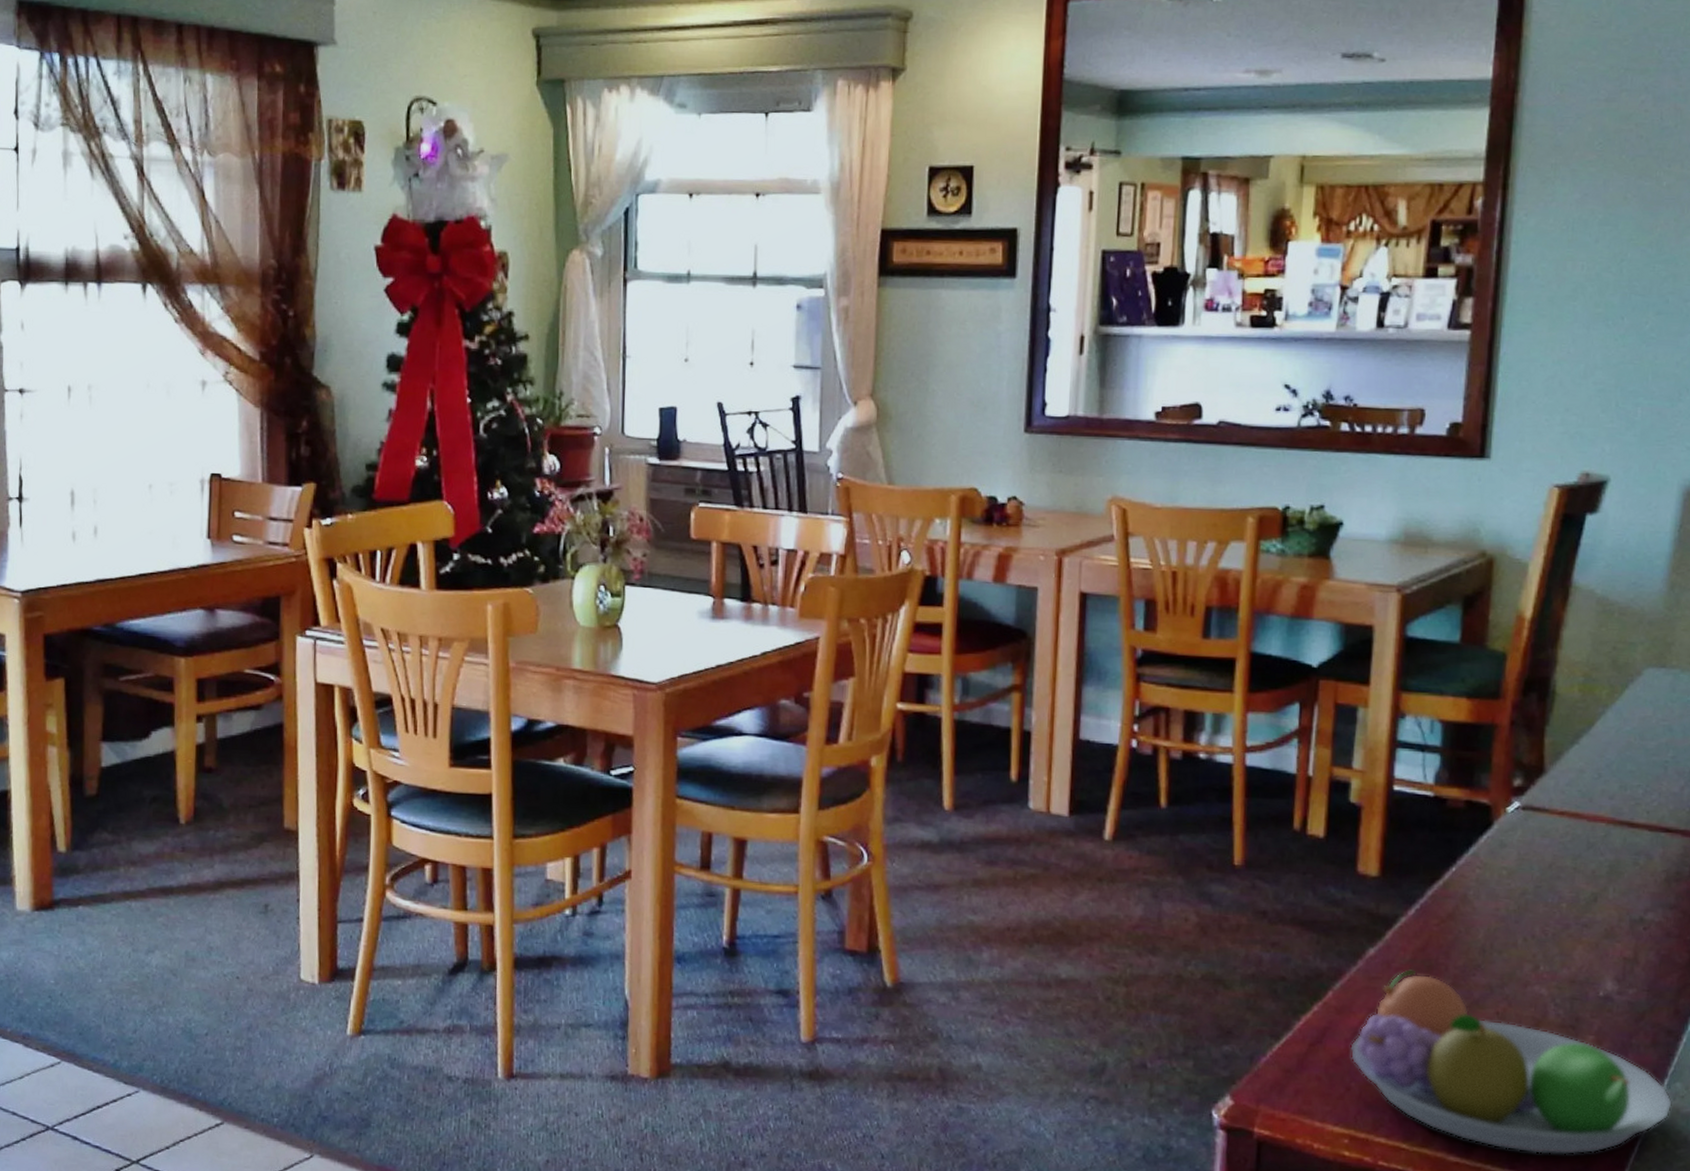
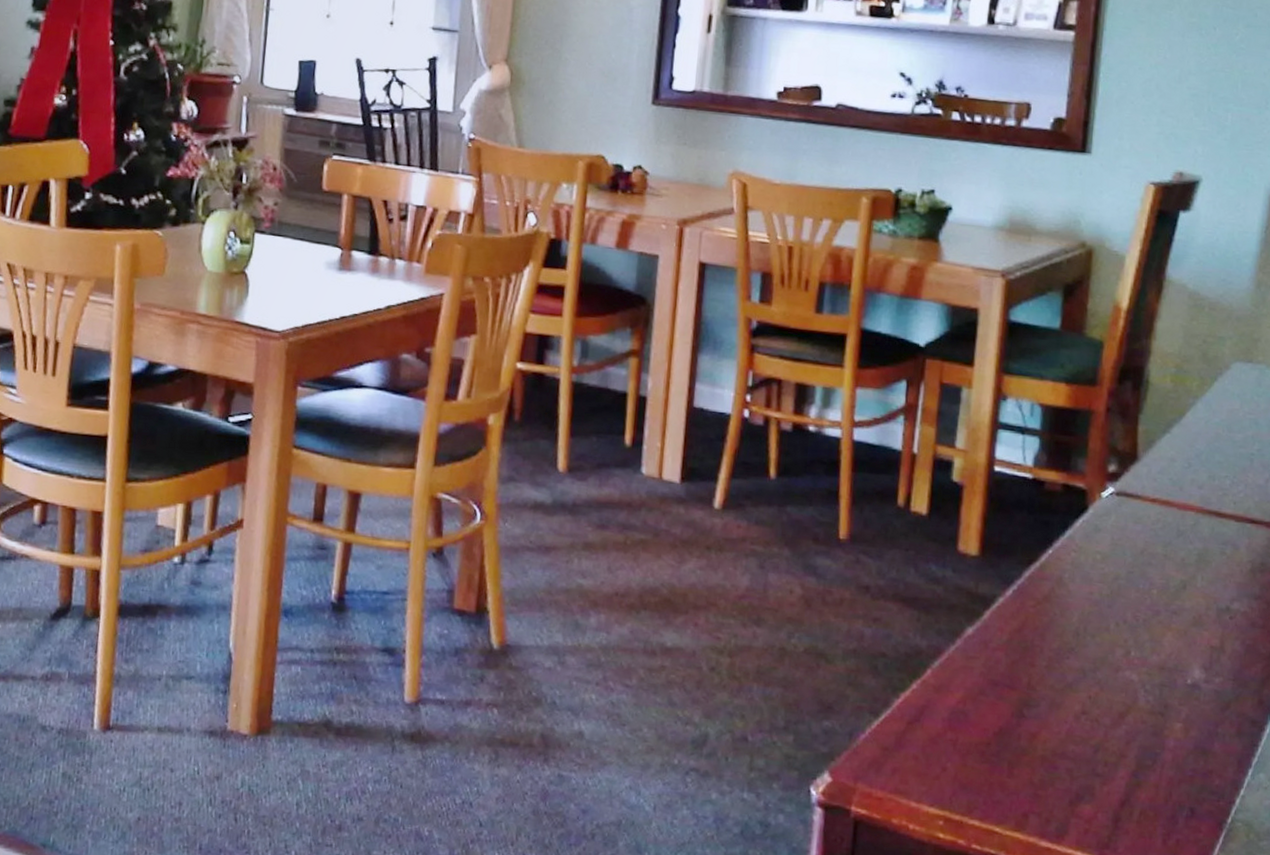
fruit bowl: present [1350,968,1672,1155] -> none [947,649,1256,844]

